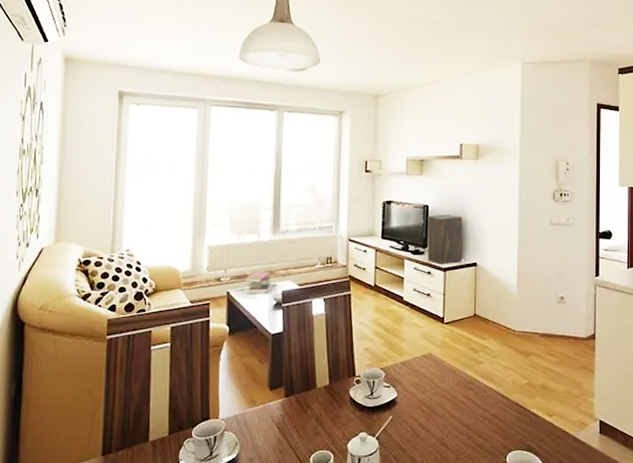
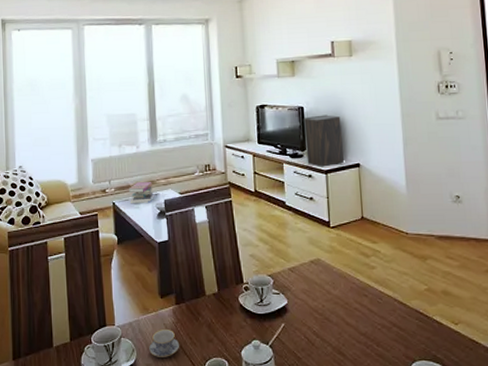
teacup: none [253,421,286,452] -> present [149,328,180,359]

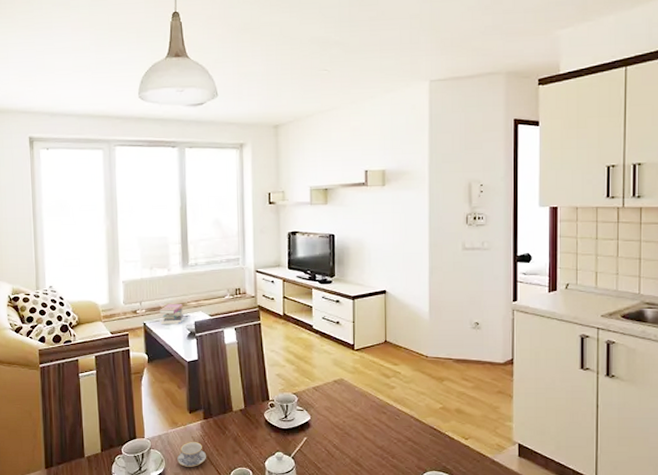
speaker: present [303,114,345,167] -> none [333,242,372,293]

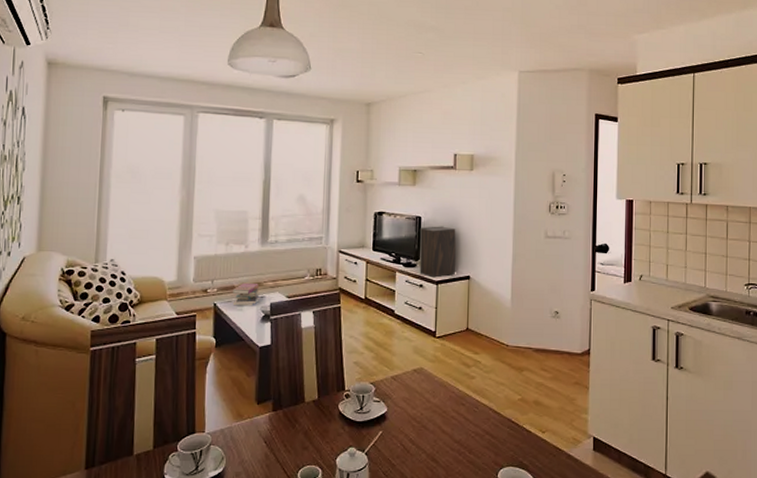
teacup: present [177,441,207,468] -> none [240,436,273,467]
speaker: none [333,242,372,293] -> present [419,226,456,278]

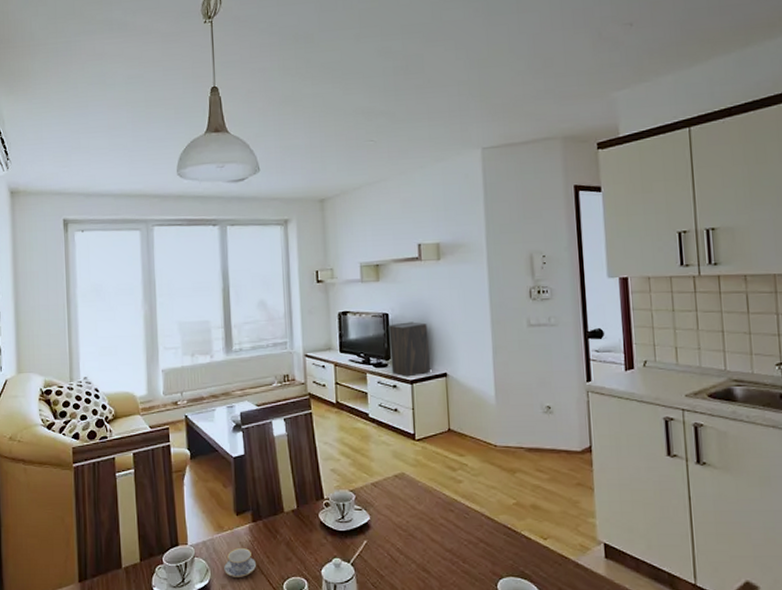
books: present [232,283,261,306] -> none [202,393,230,417]
teacup: none [240,436,273,467] -> present [224,547,257,578]

